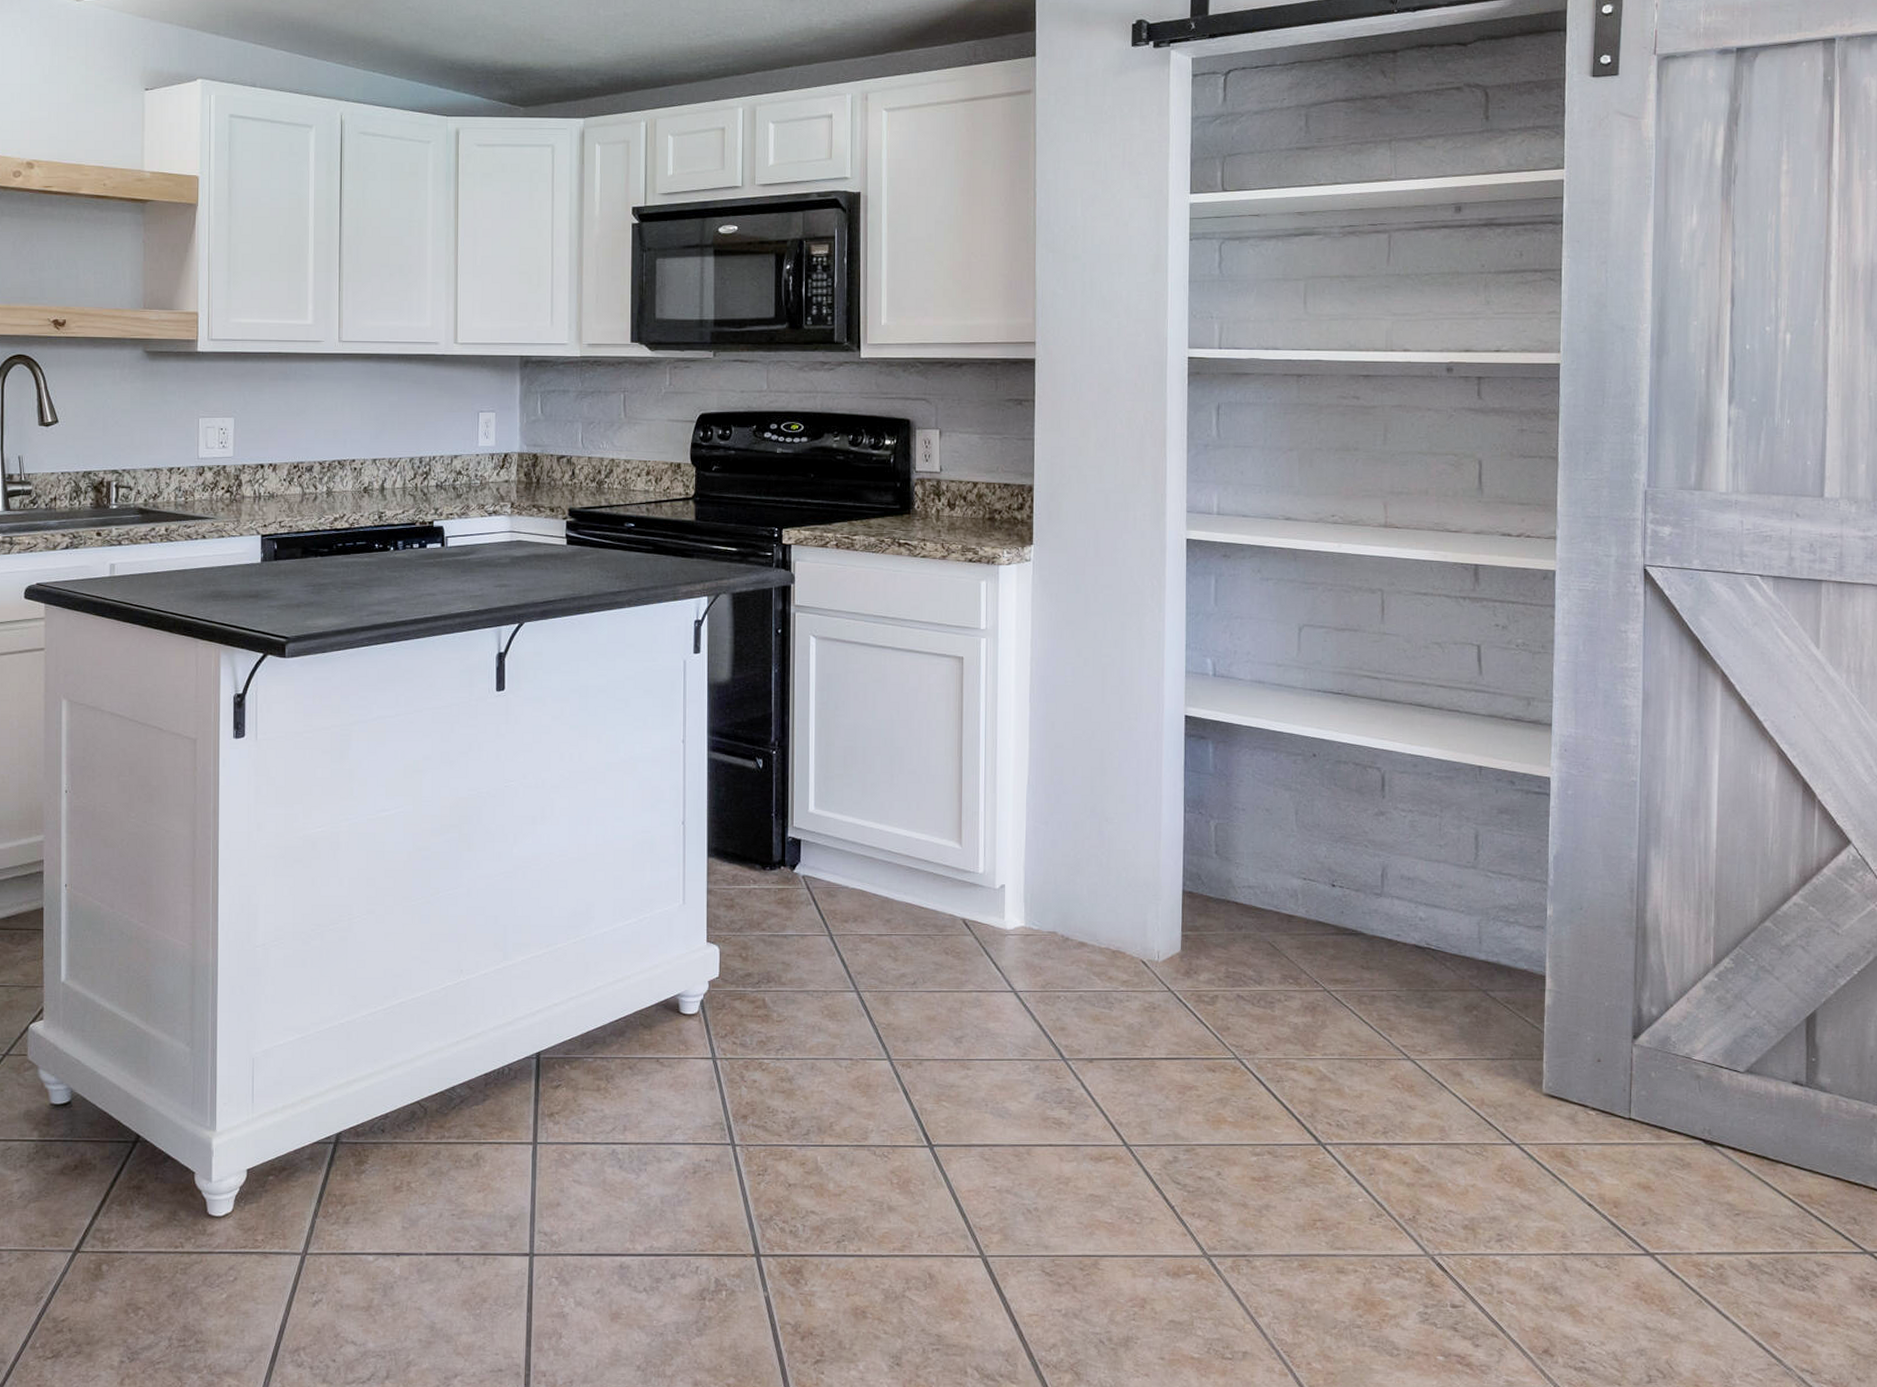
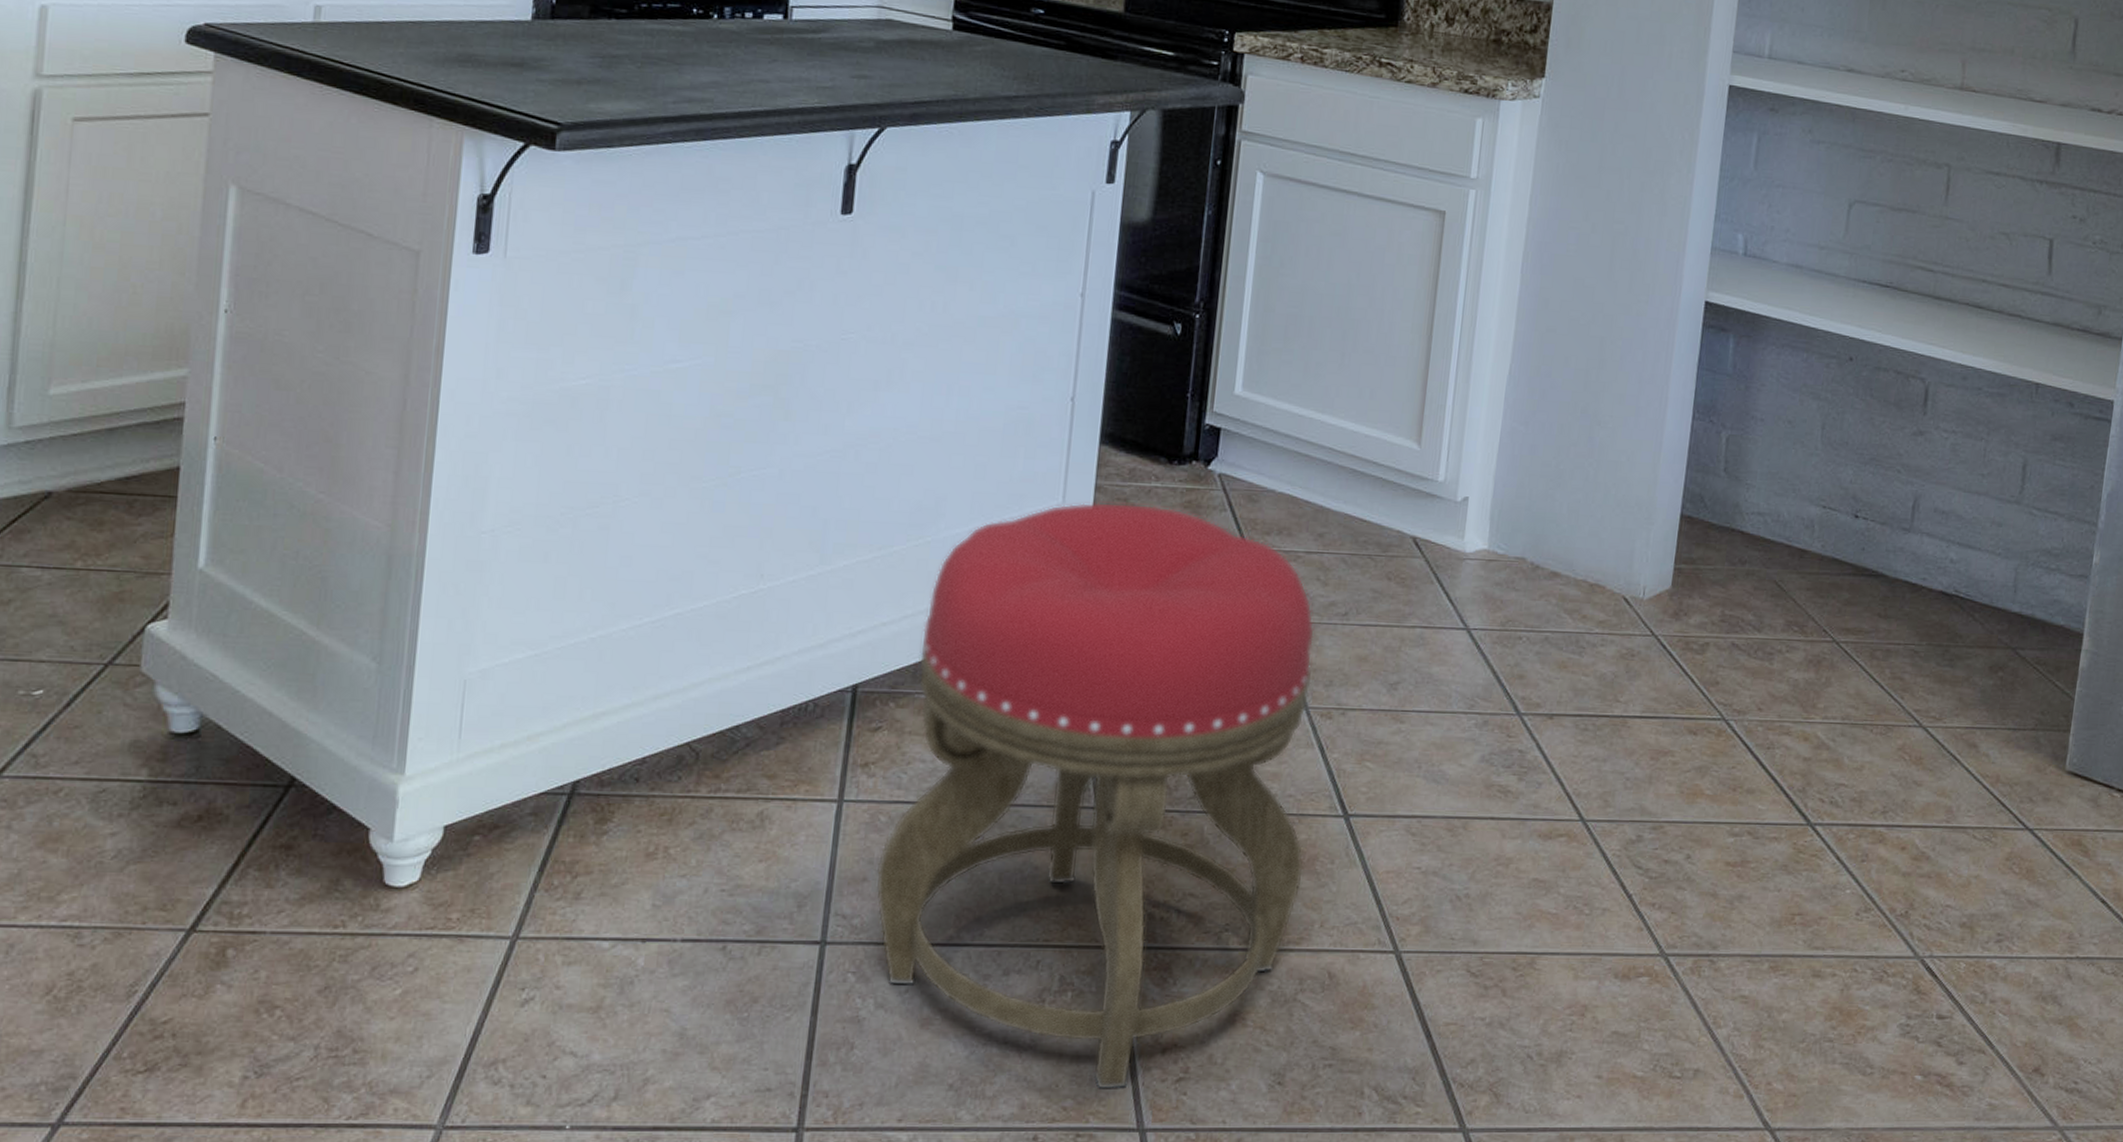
stool: none [566,902,901,1371] -> present [875,501,1315,1091]

